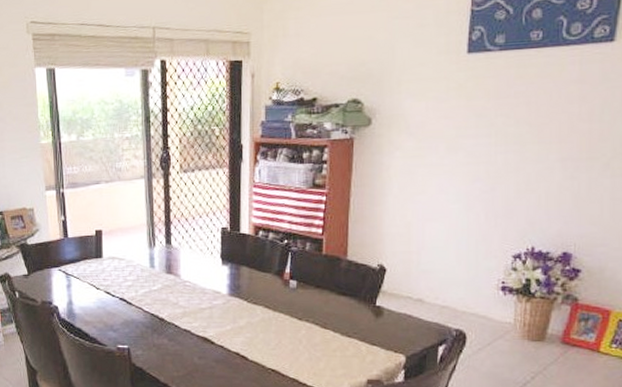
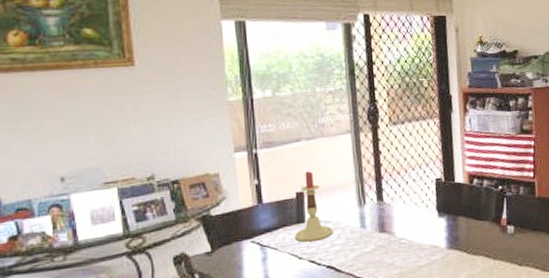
candlestick: none [94,212,126,275] -> present [295,171,333,243]

